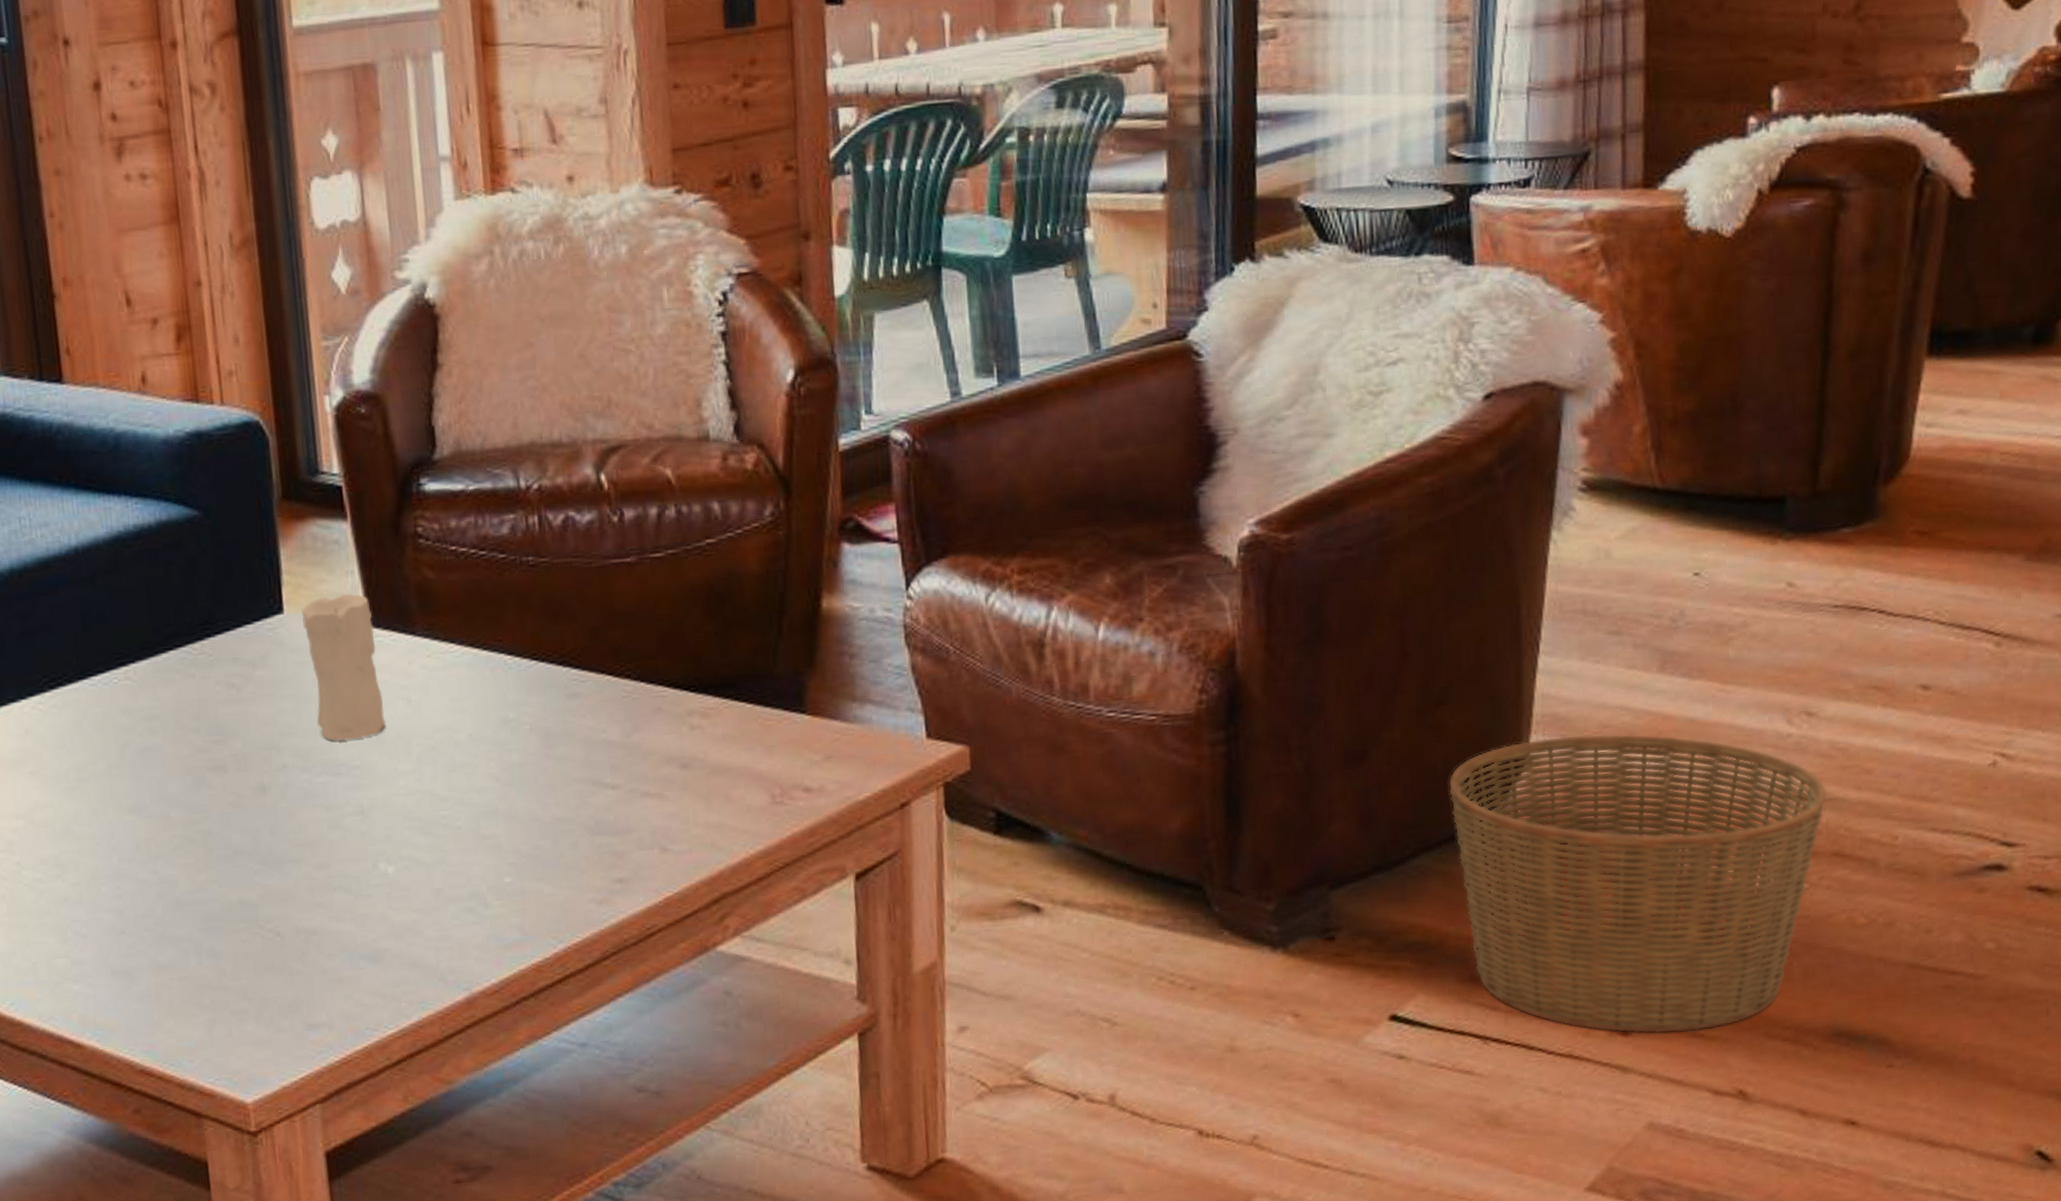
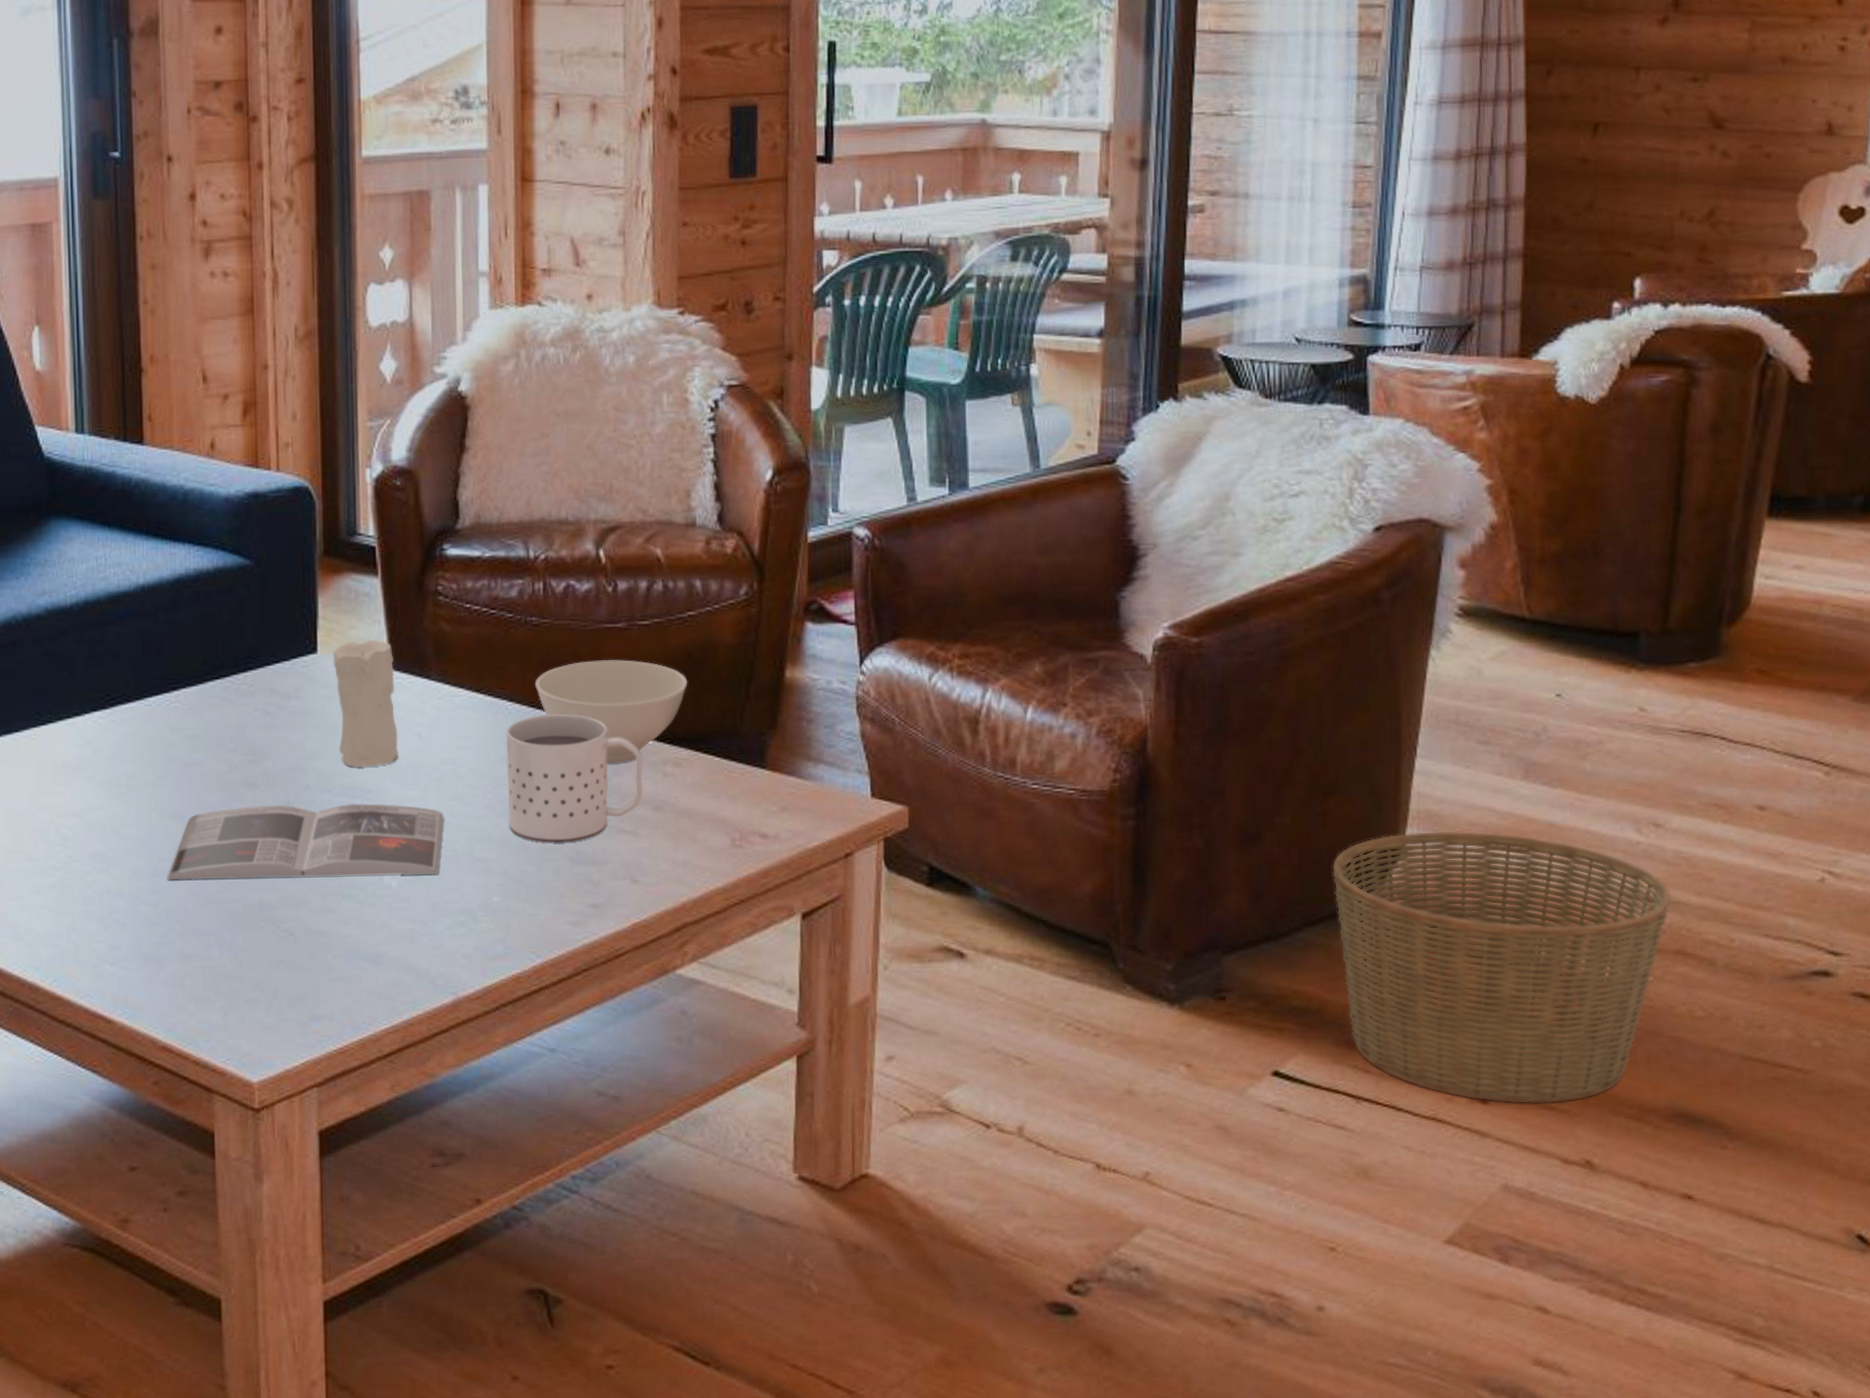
magazine: none [131,780,443,883] -> present [167,803,444,880]
mug: none [506,665,668,813] -> present [505,714,643,844]
bowl: none [536,599,711,719] -> present [535,659,688,764]

